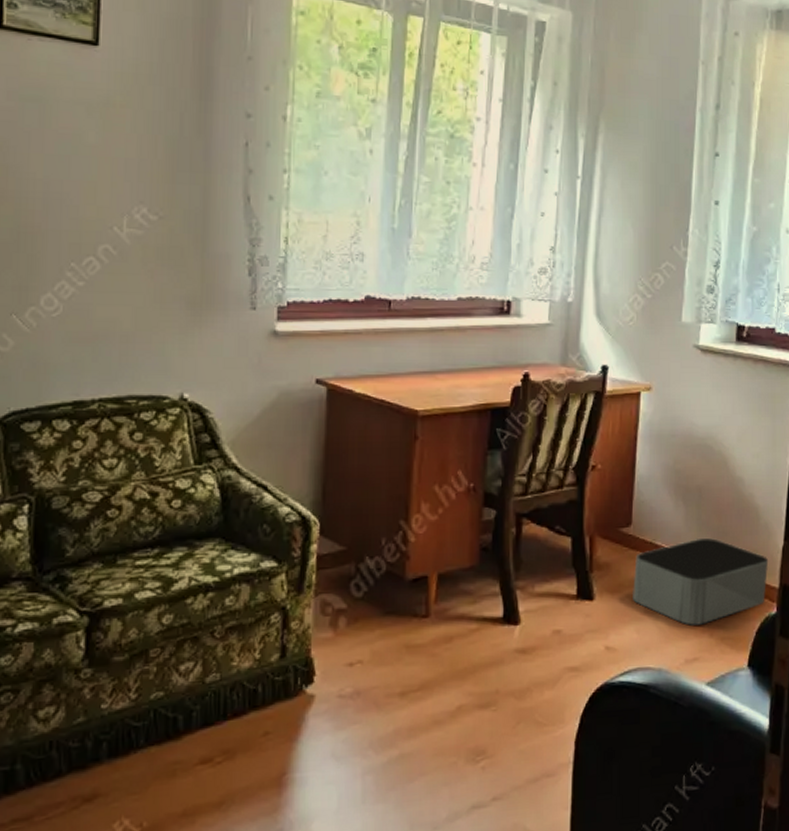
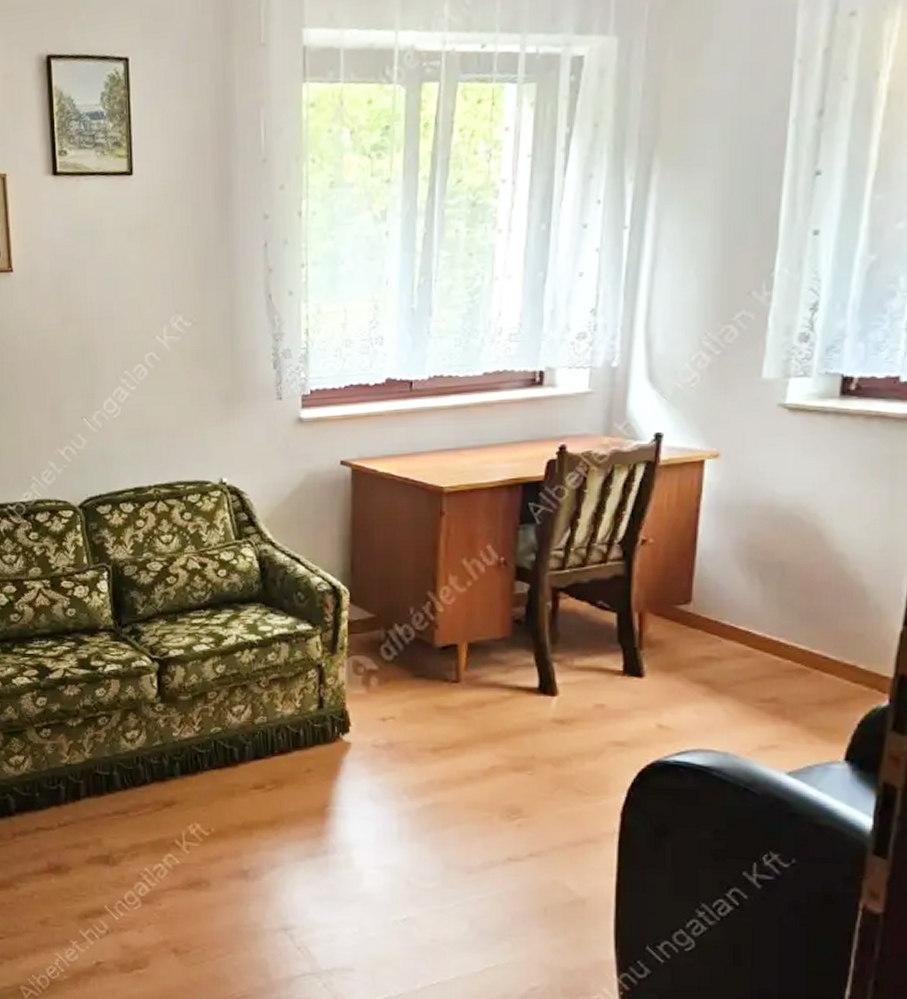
storage bin: present [633,537,769,626] -> none [692,618,879,711]

